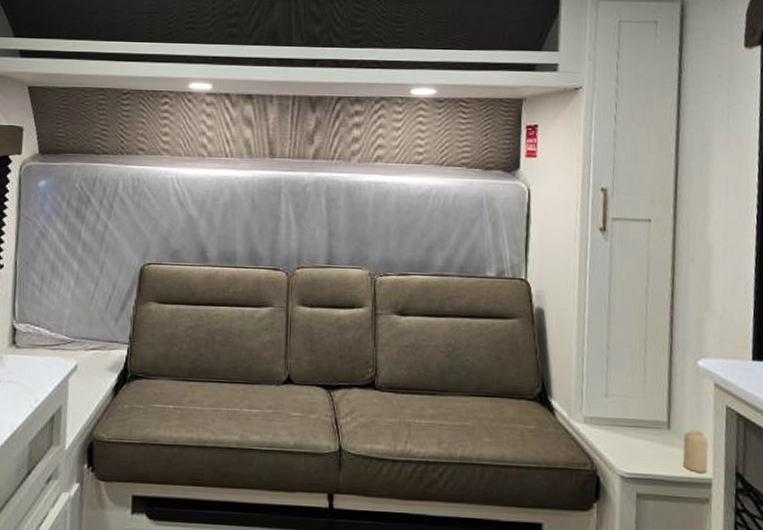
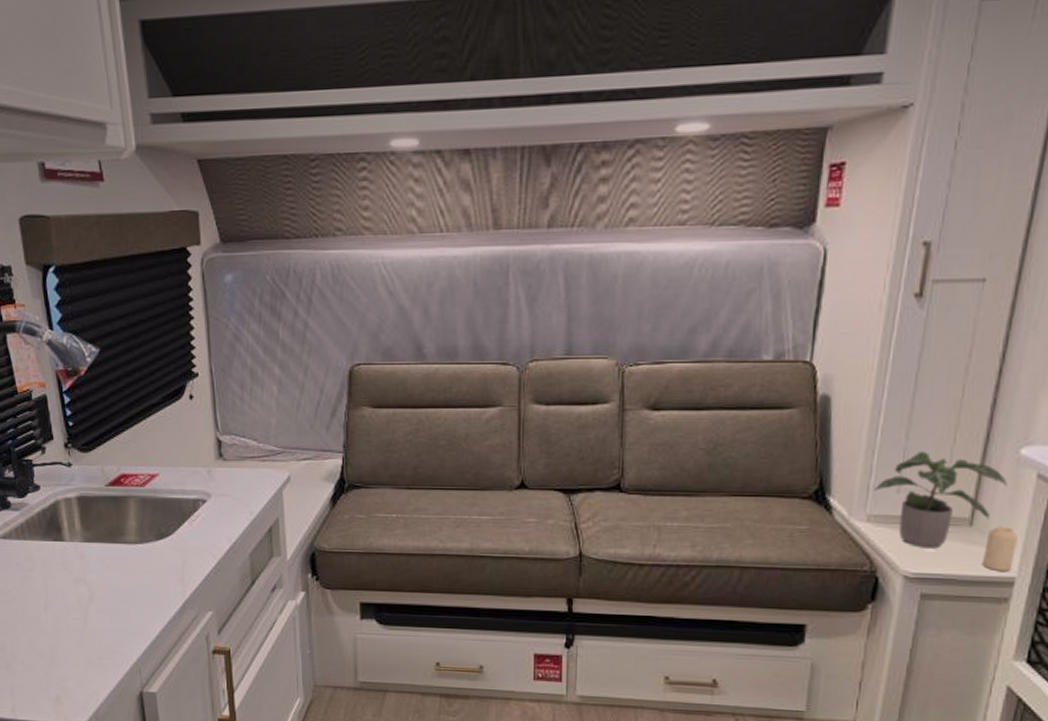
potted plant: none [587,361,692,450] -> present [874,452,1008,549]

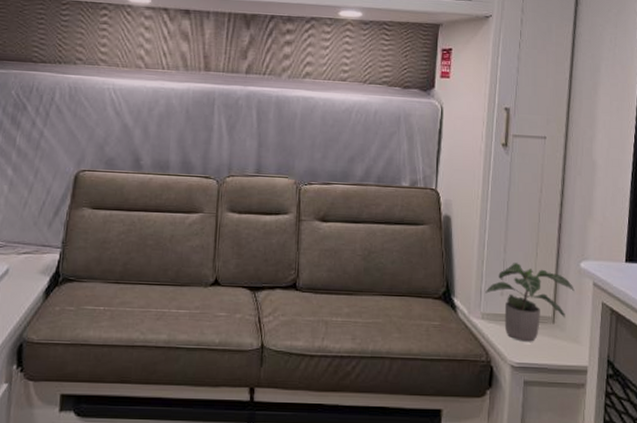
candle: present [983,525,1018,571] -> none [564,323,586,361]

